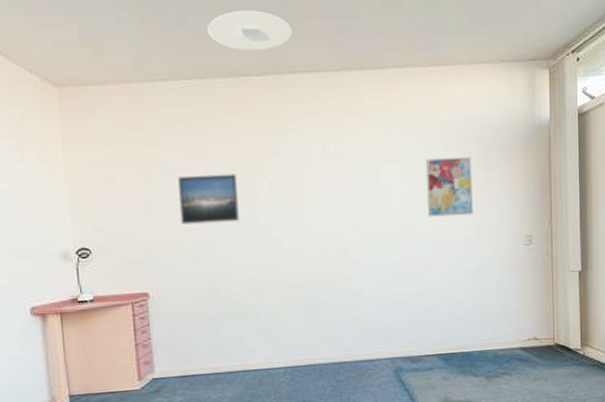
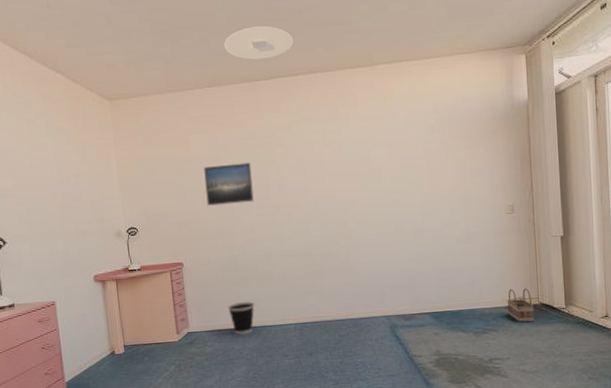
wastebasket: none [203,341,237,381] -> present [227,302,255,335]
wall art: present [425,156,473,217] -> none [412,137,458,192]
basket: none [521,327,549,365] -> present [507,288,535,323]

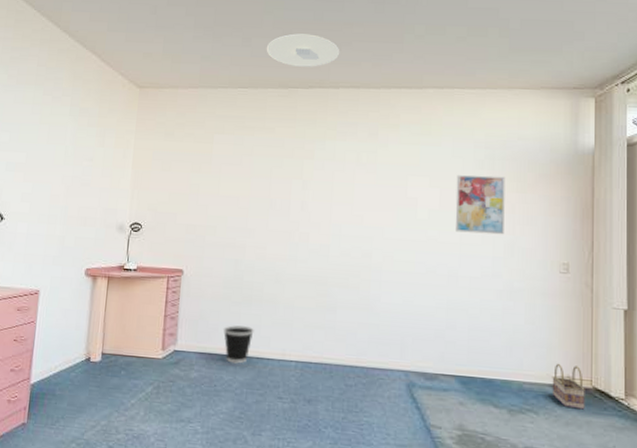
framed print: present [204,162,254,207] -> none [219,169,275,215]
wall art: none [412,137,458,192] -> present [455,175,505,235]

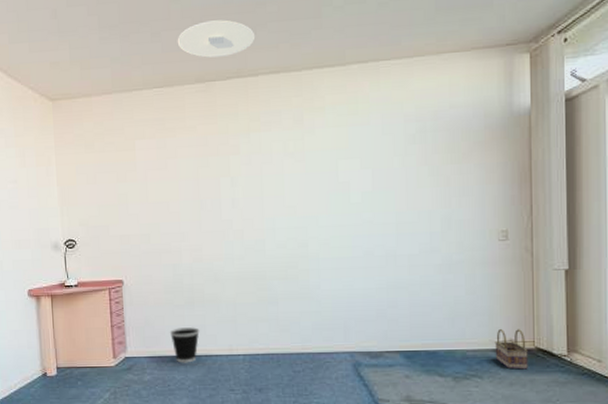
wall art: present [455,175,505,235] -> none [388,149,440,212]

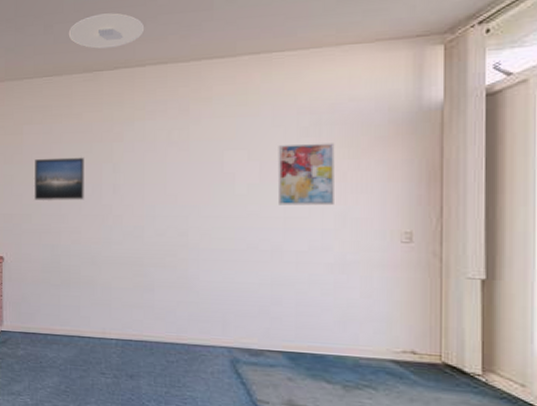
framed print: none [149,172,203,220] -> present [33,157,84,201]
wastebasket: present [169,327,200,363] -> none [44,306,74,342]
wall art: none [388,149,440,212] -> present [277,143,335,206]
basket: present [495,328,528,370] -> none [393,337,433,386]

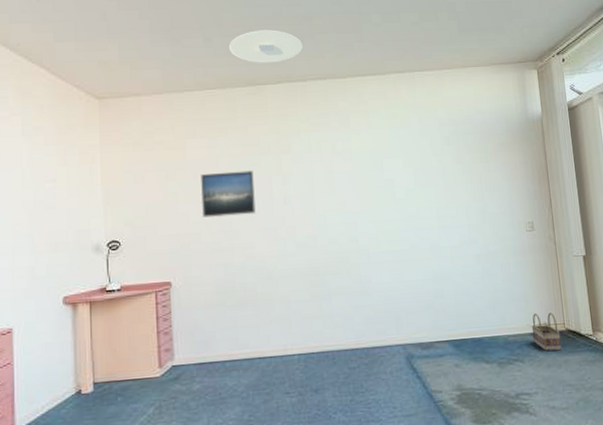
wall art: present [277,143,335,206] -> none [427,149,475,206]
basket: none [393,337,433,386] -> present [531,312,562,351]

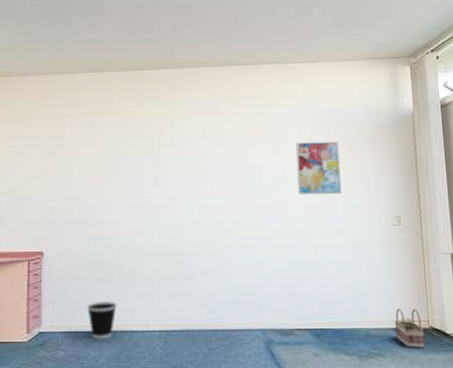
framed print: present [200,170,256,218] -> none [75,150,127,194]
wastebasket: none [220,328,253,368] -> present [86,302,117,339]
ceiling light: present [228,30,303,63] -> none [110,19,181,50]
wall art: none [427,149,475,206] -> present [295,141,342,195]

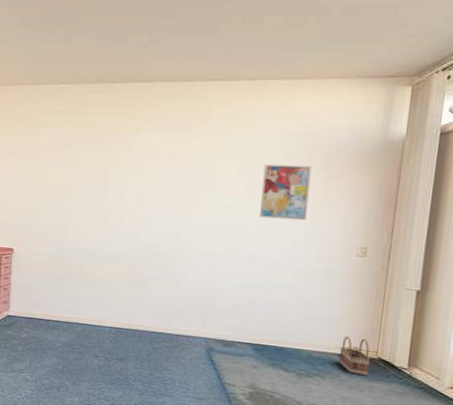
wastebasket: present [86,302,117,339] -> none [48,296,75,328]

